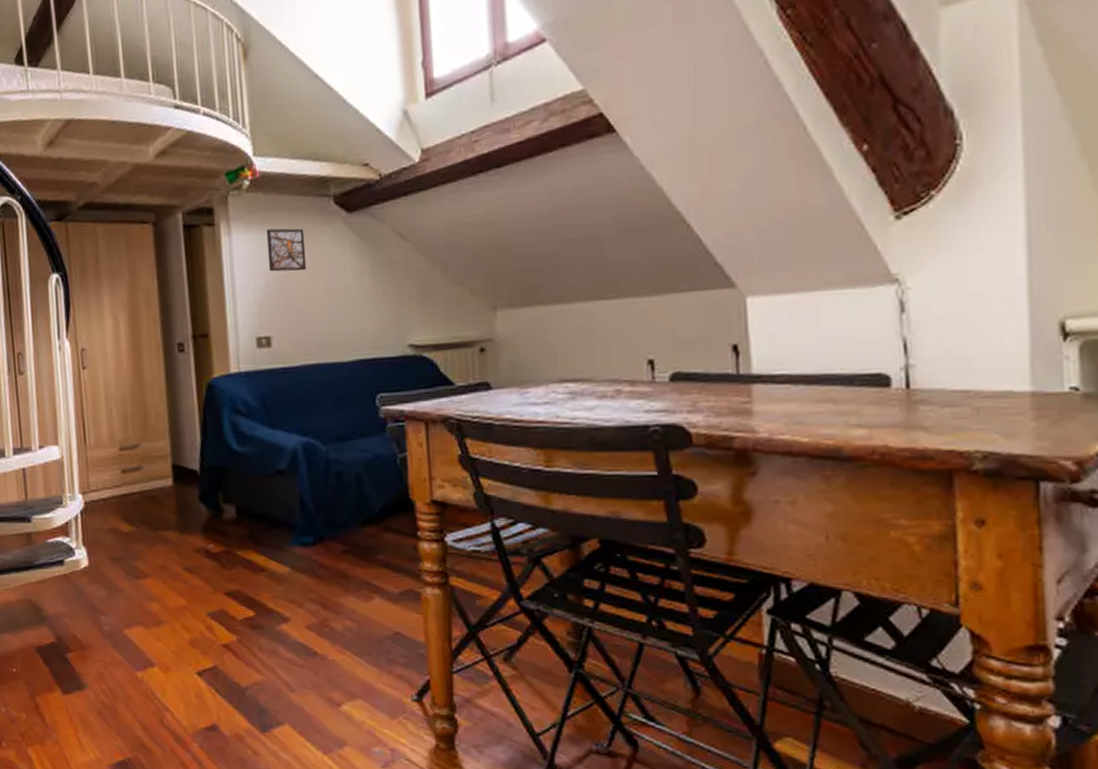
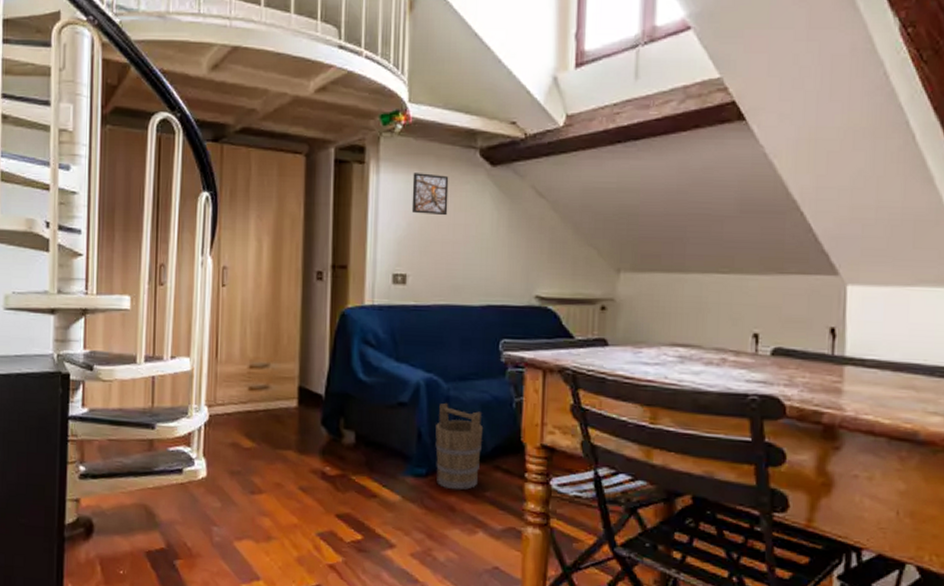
bucket: none [318,466,370,556] -> present [435,402,484,491]

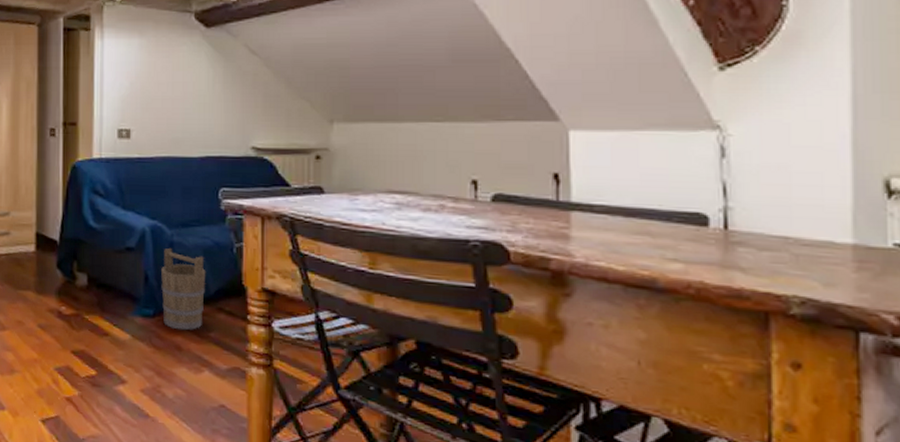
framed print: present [411,173,449,216] -> none [133,37,167,75]

